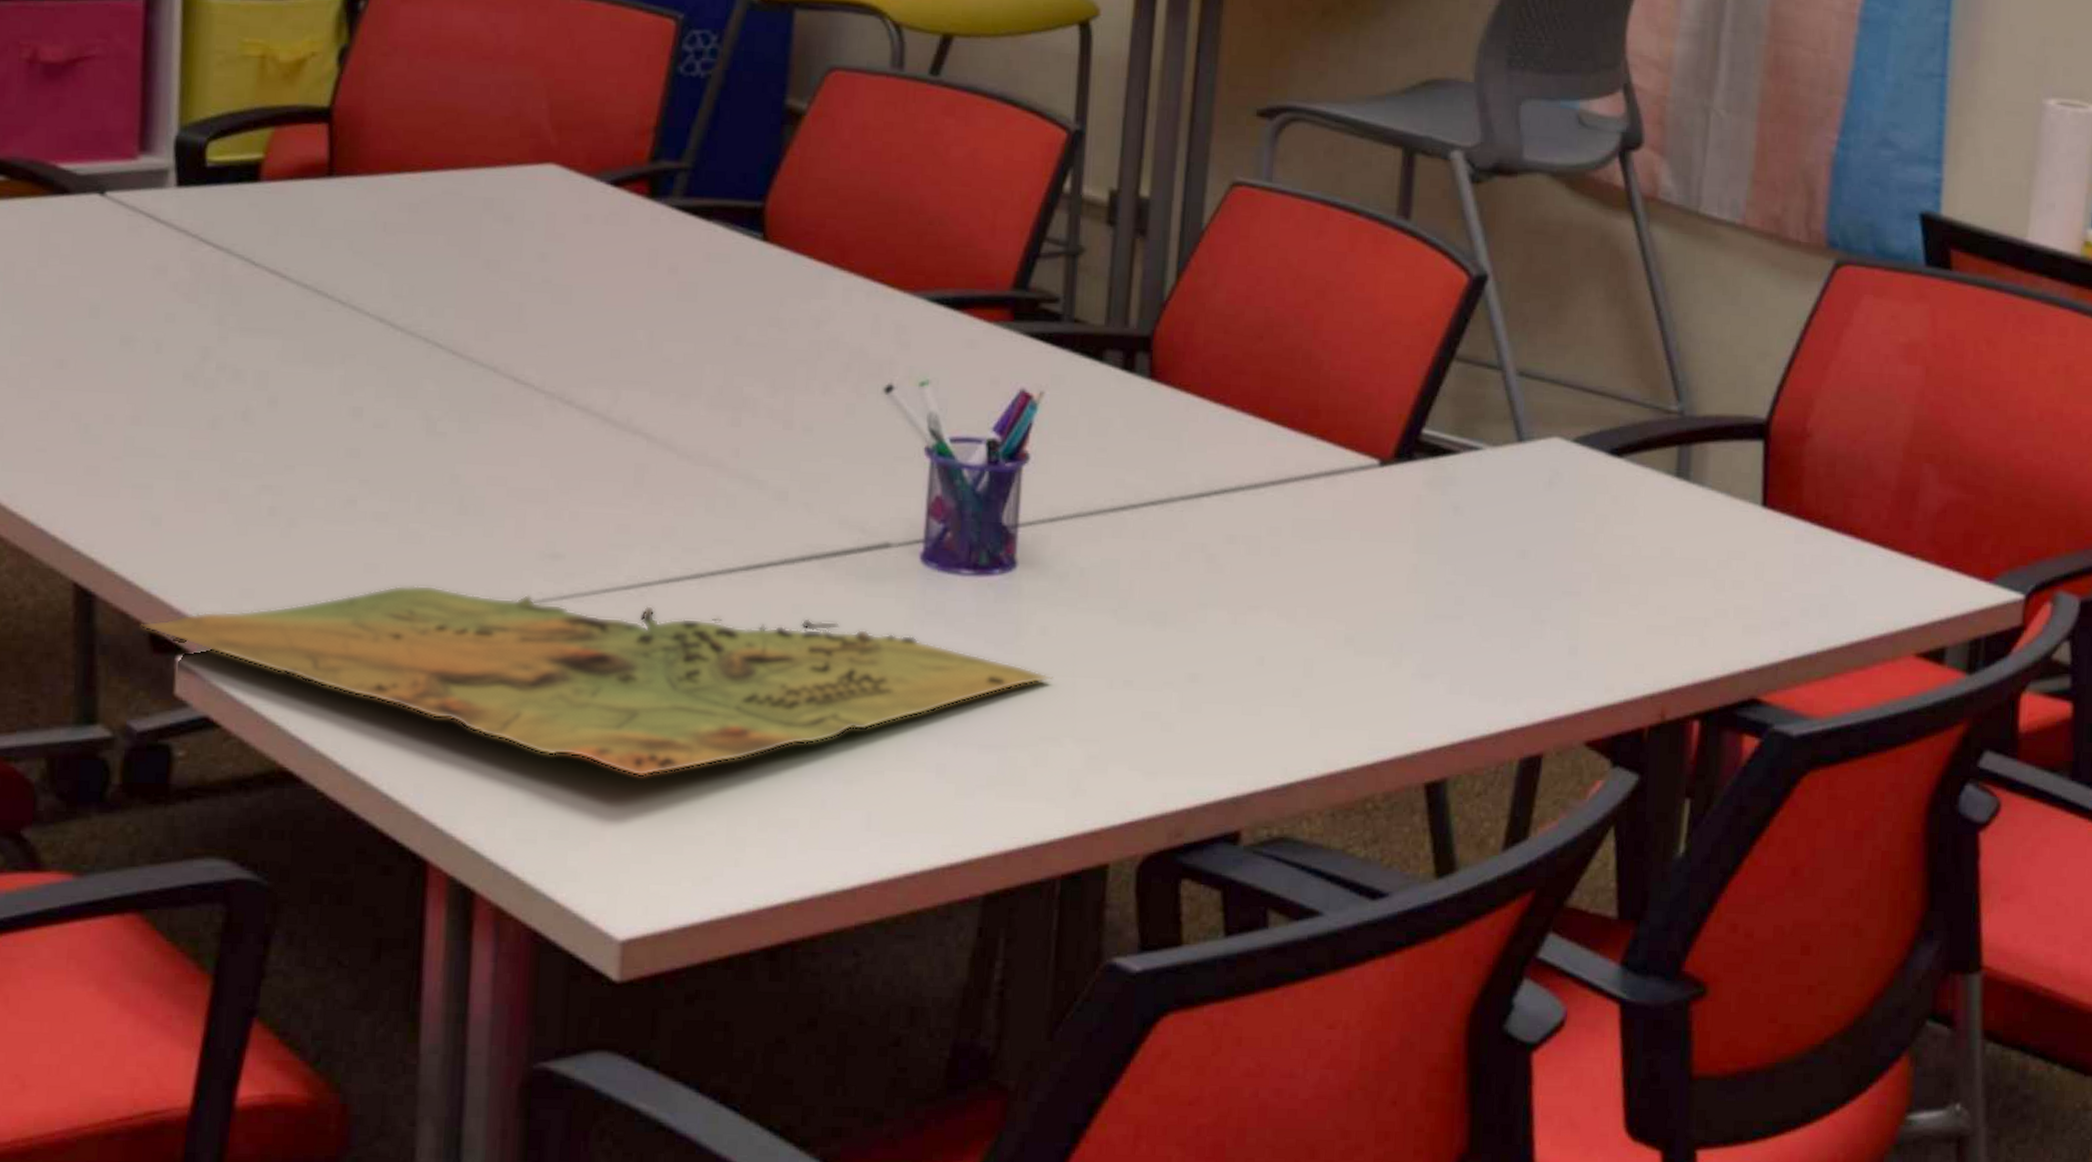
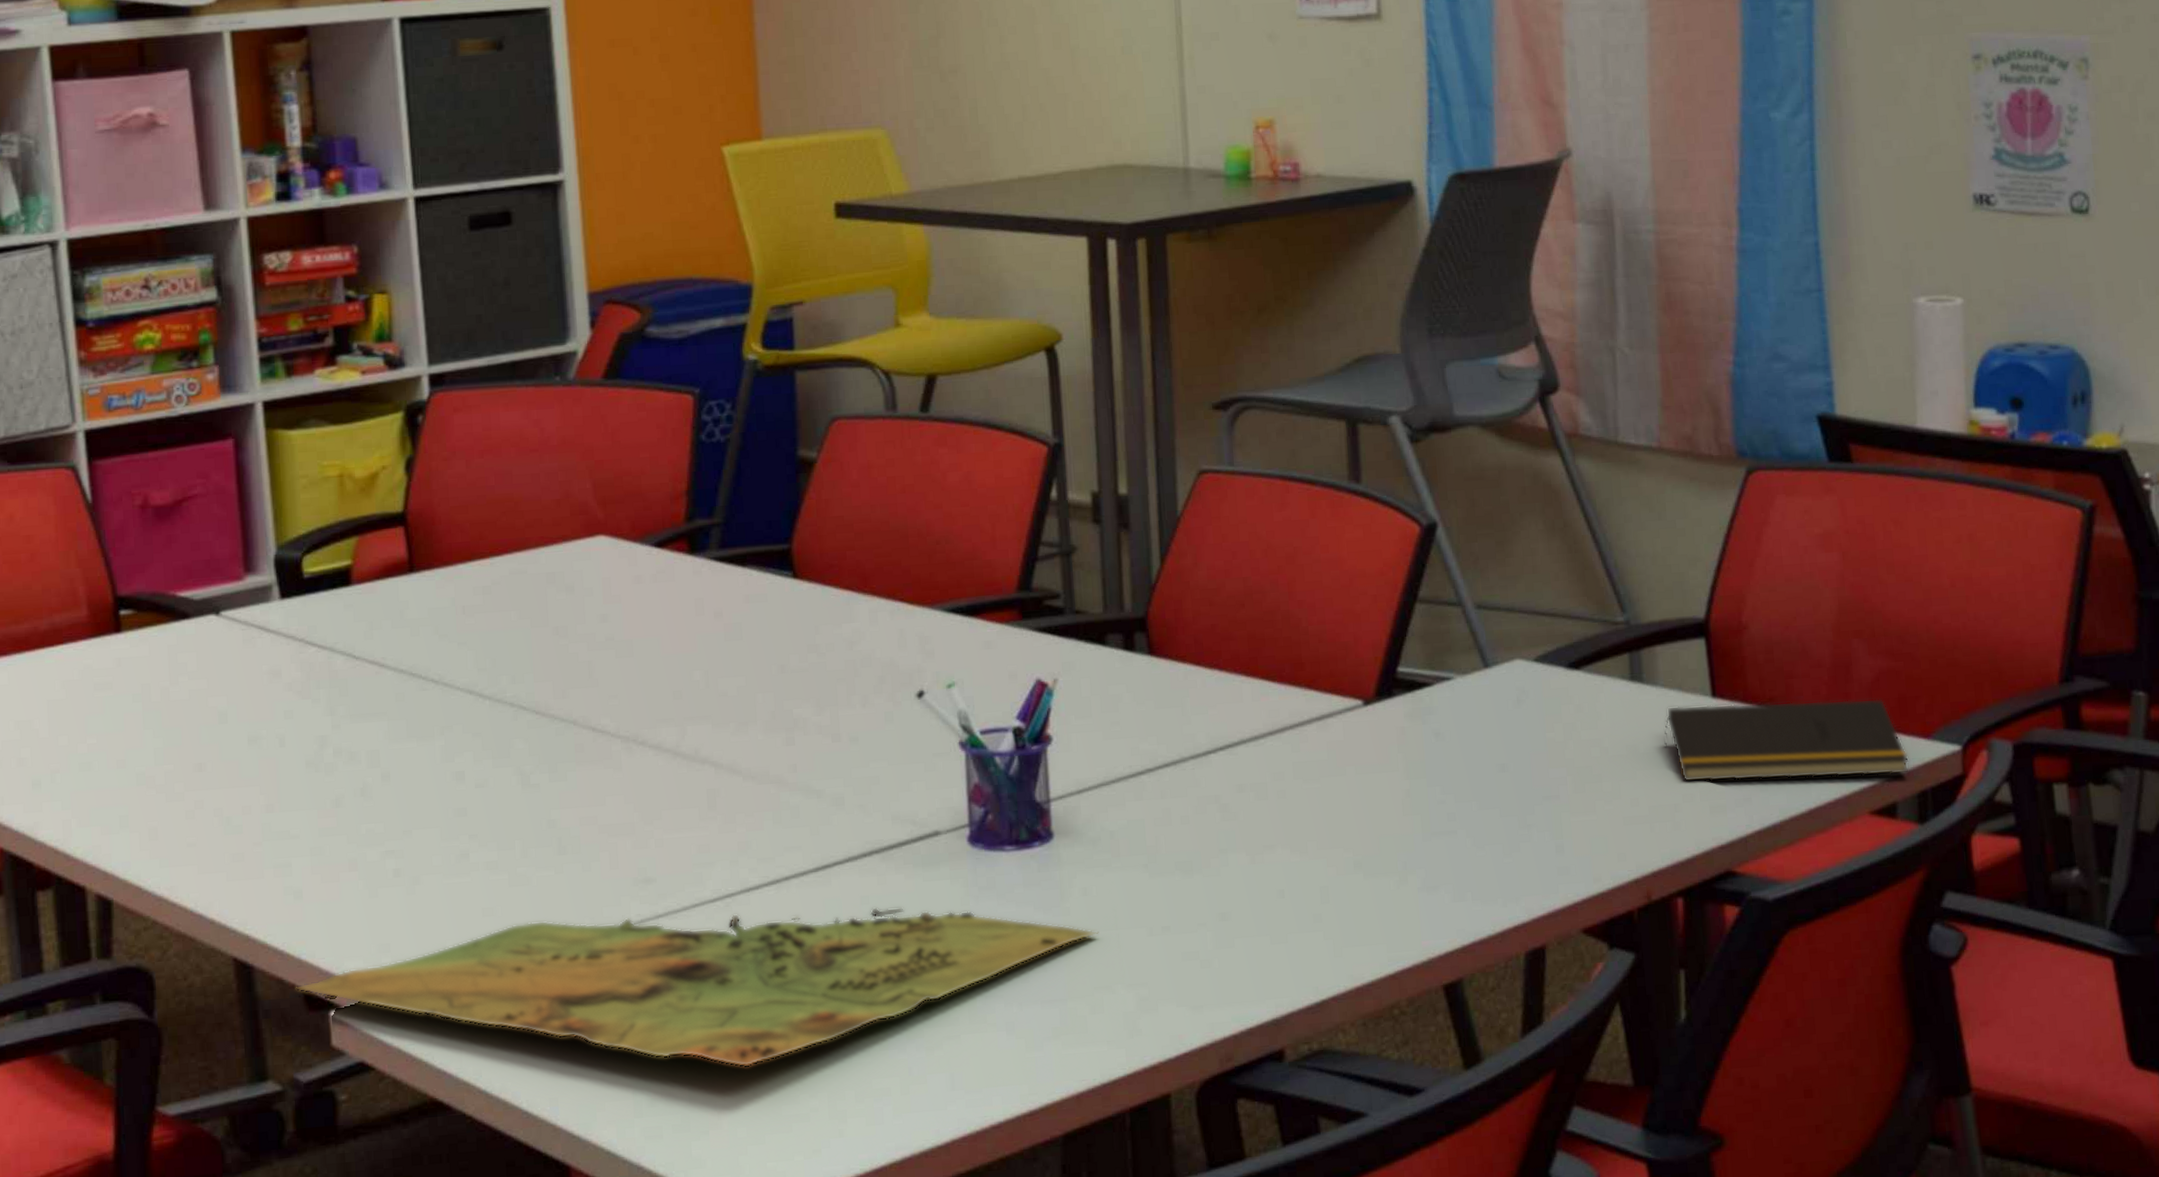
notepad: none [1703,510,1966,618] -> present [1664,698,1909,783]

